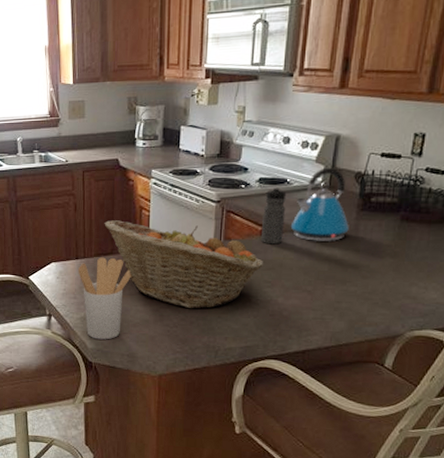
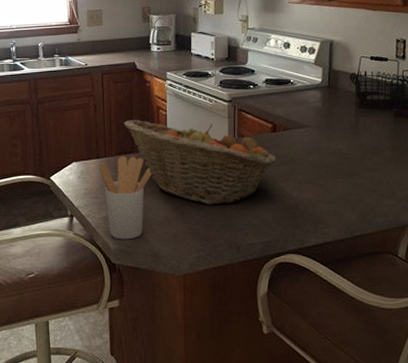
water bottle: present [260,186,287,245] -> none [271,86,292,141]
kettle: present [290,167,349,241] -> none [297,69,350,137]

